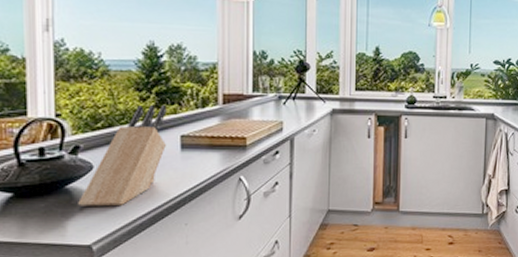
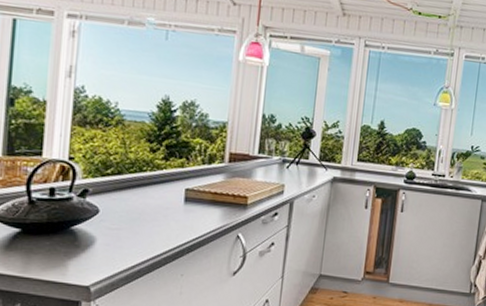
knife block: present [78,104,167,206] -> none [81,156,175,251]

